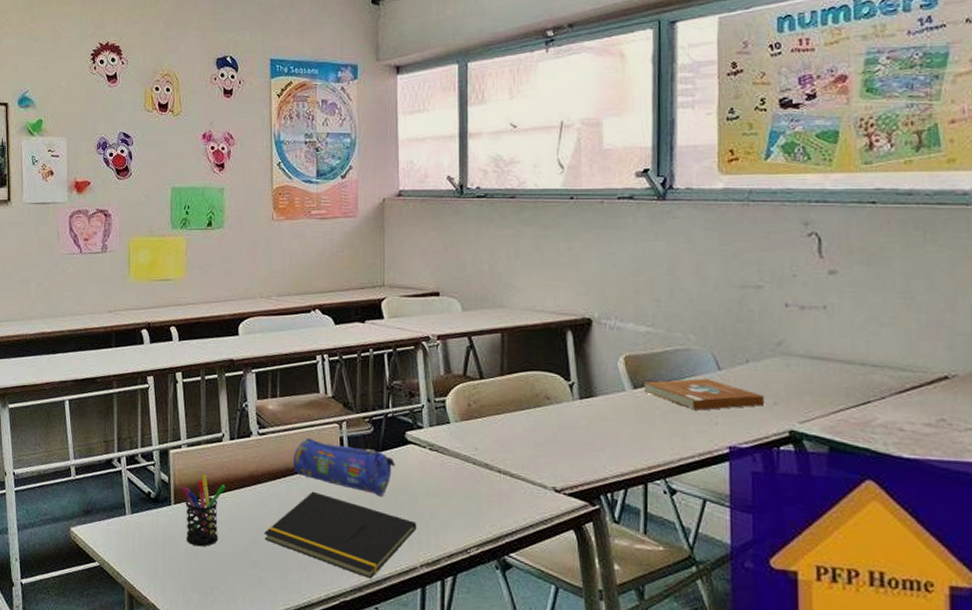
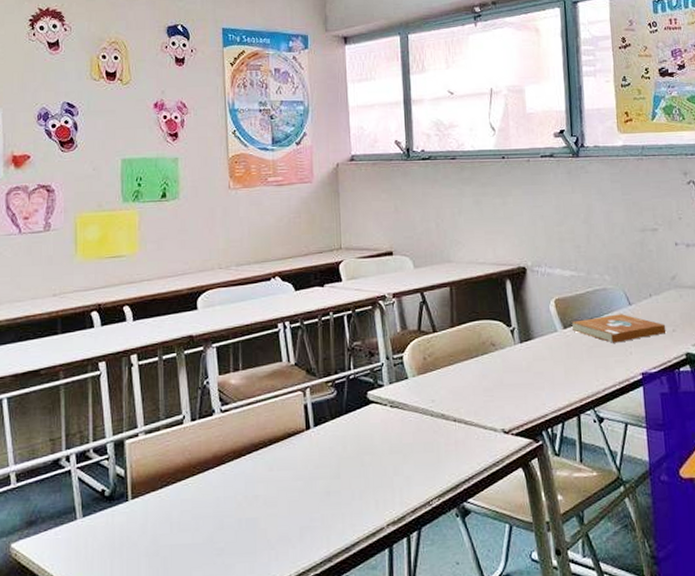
pen holder: present [182,474,226,547] -> none [140,462,188,542]
notepad: present [263,491,417,579] -> none [229,464,382,547]
pencil case: present [293,438,396,496] -> none [258,409,360,460]

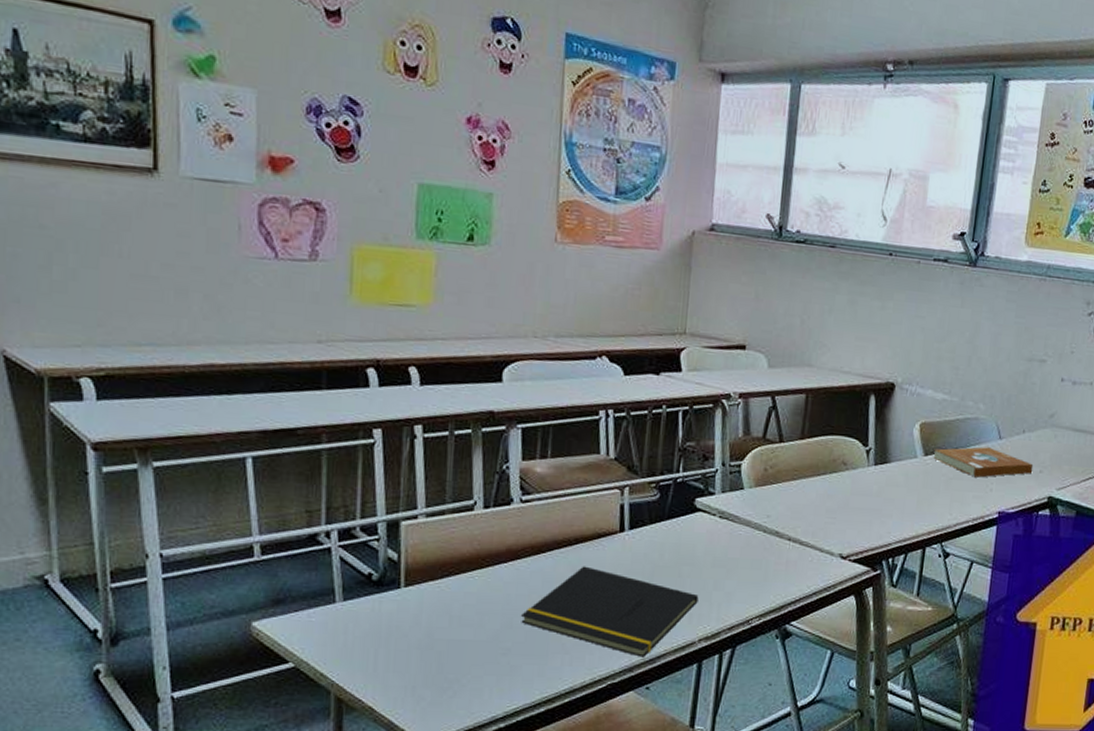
notepad: none [229,464,382,547] -> present [520,566,699,657]

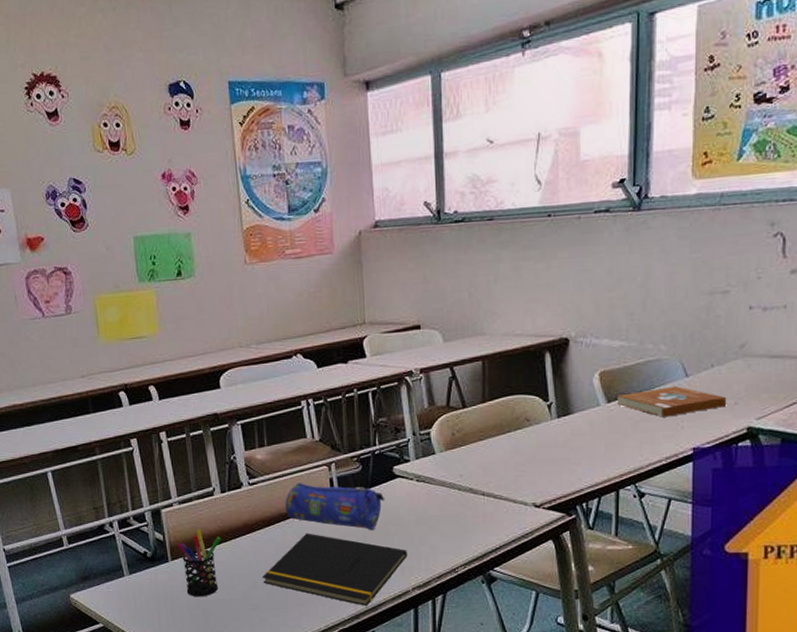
pen holder: none [416,550,475,636] -> present [177,529,221,597]
pencil case: none [562,506,682,568] -> present [285,483,385,530]

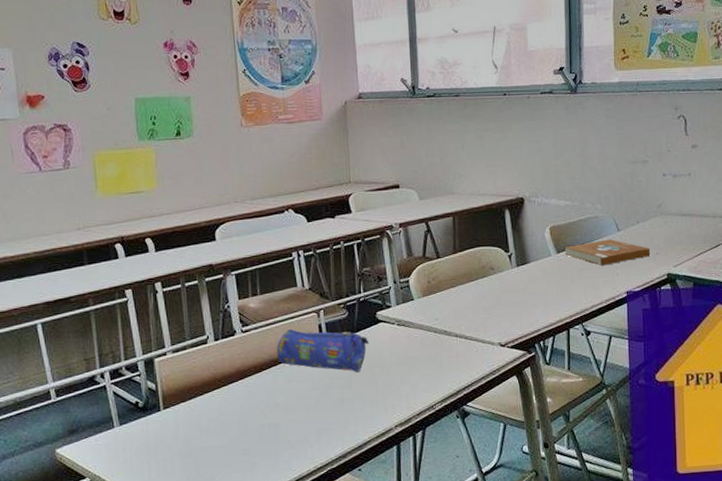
pen holder: present [177,529,221,597] -> none [170,377,214,445]
notepad: present [261,533,408,606] -> none [253,377,390,446]

